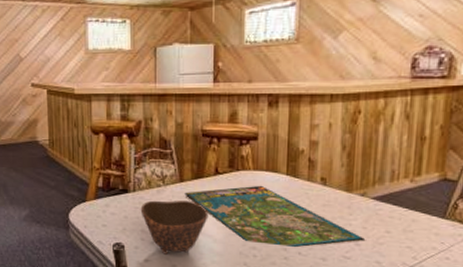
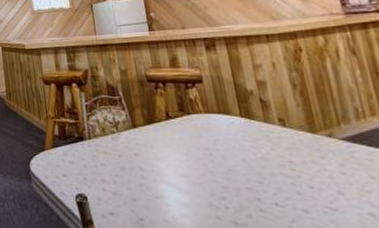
bowl: present [140,200,209,255] -> none [98,147,168,207]
board game: present [185,185,364,248] -> none [139,128,348,198]

